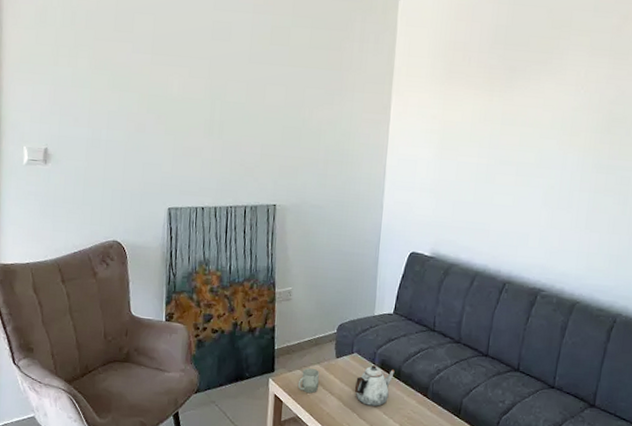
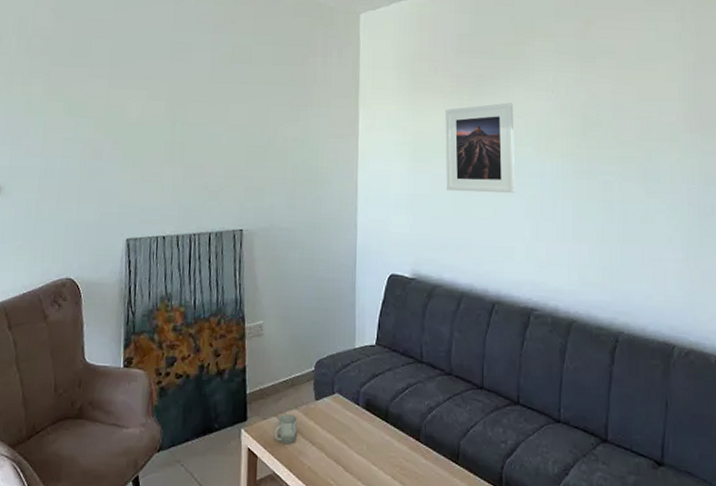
teapot: present [354,365,395,407] -> none [337,407,382,456]
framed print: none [470,95,542,184] -> present [445,102,516,194]

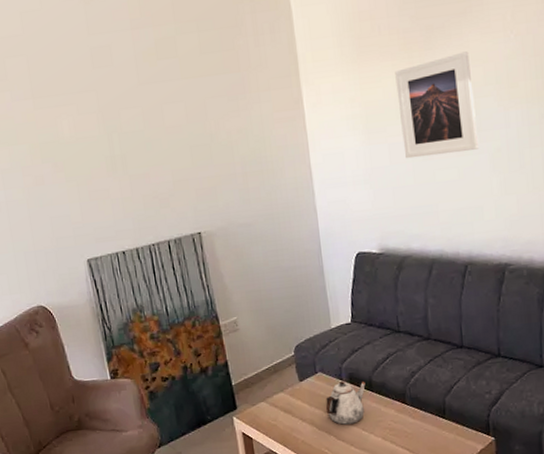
cup: present [273,414,298,444] -> none [264,398,288,424]
teapot: none [337,407,382,456] -> present [325,381,366,425]

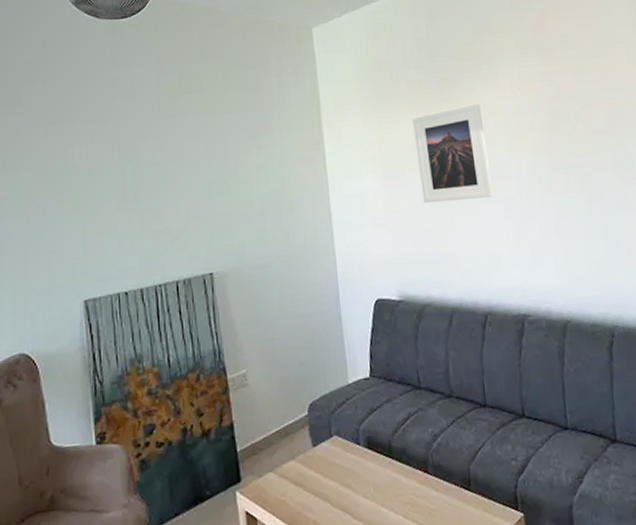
teapot: present [325,381,366,425] -> none [341,446,385,500]

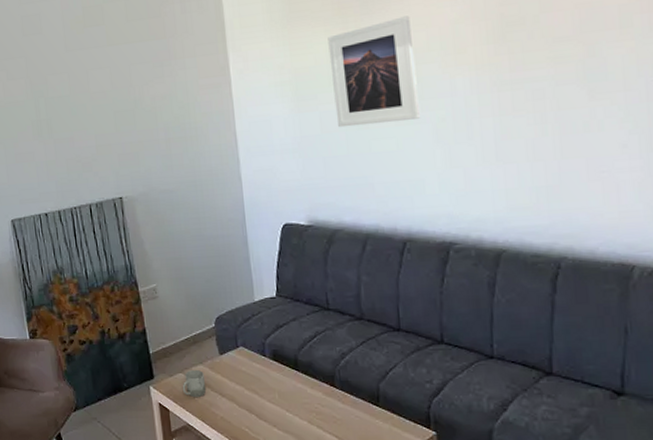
cup: none [272,467,299,500] -> present [182,370,207,397]

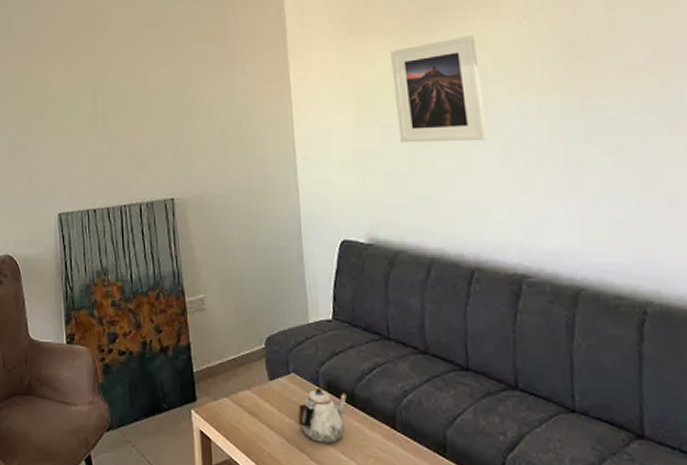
cup: present [182,370,207,397] -> none [226,395,253,427]
teapot: none [247,358,291,404] -> present [298,388,347,444]

